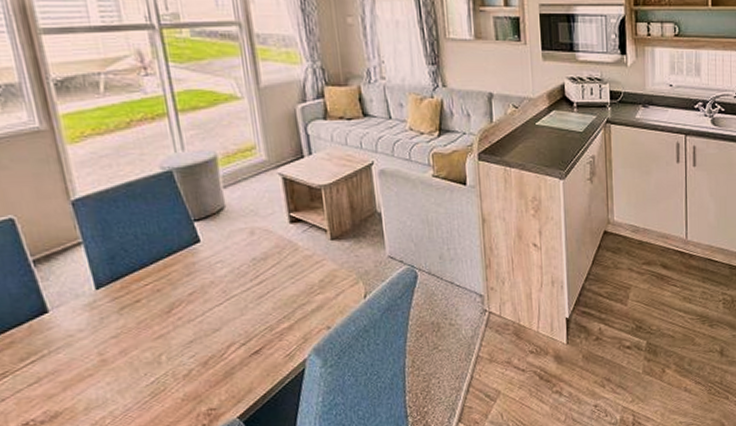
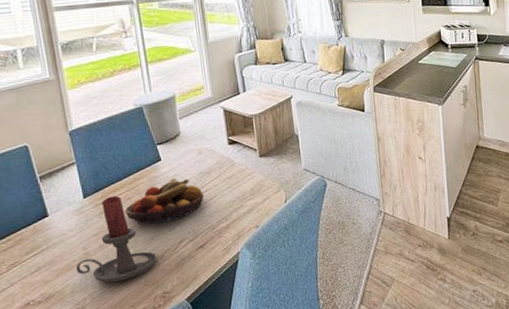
candle holder: none [89,286,199,397] -> present [75,195,157,283]
fruit bowl: none [152,264,259,325] -> present [124,177,204,225]

